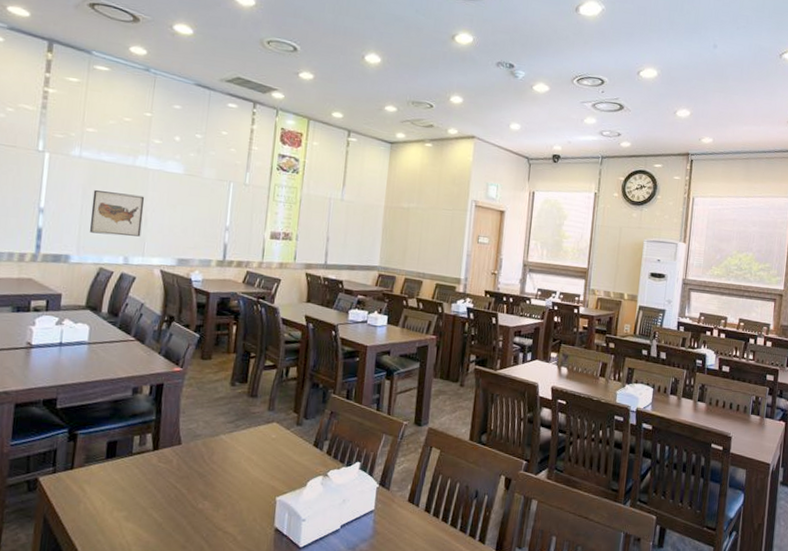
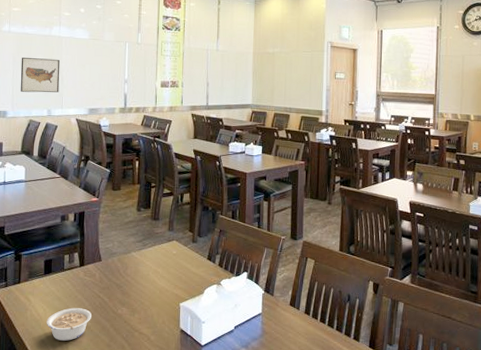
legume: none [104,500,165,541] -> present [46,308,92,341]

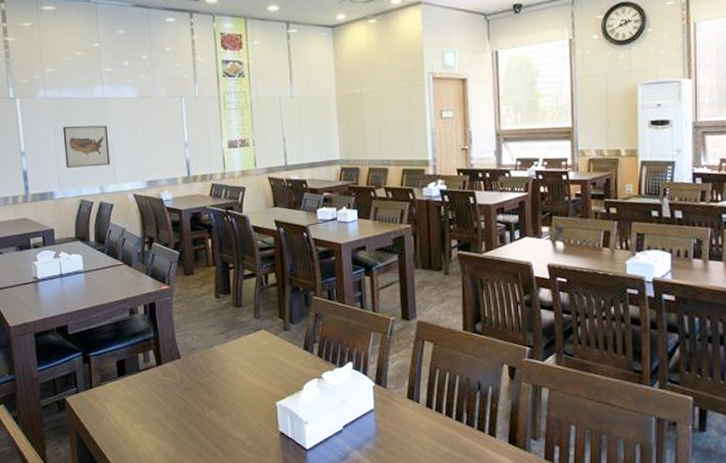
legume: present [46,308,92,341] -> none [126,413,177,450]

